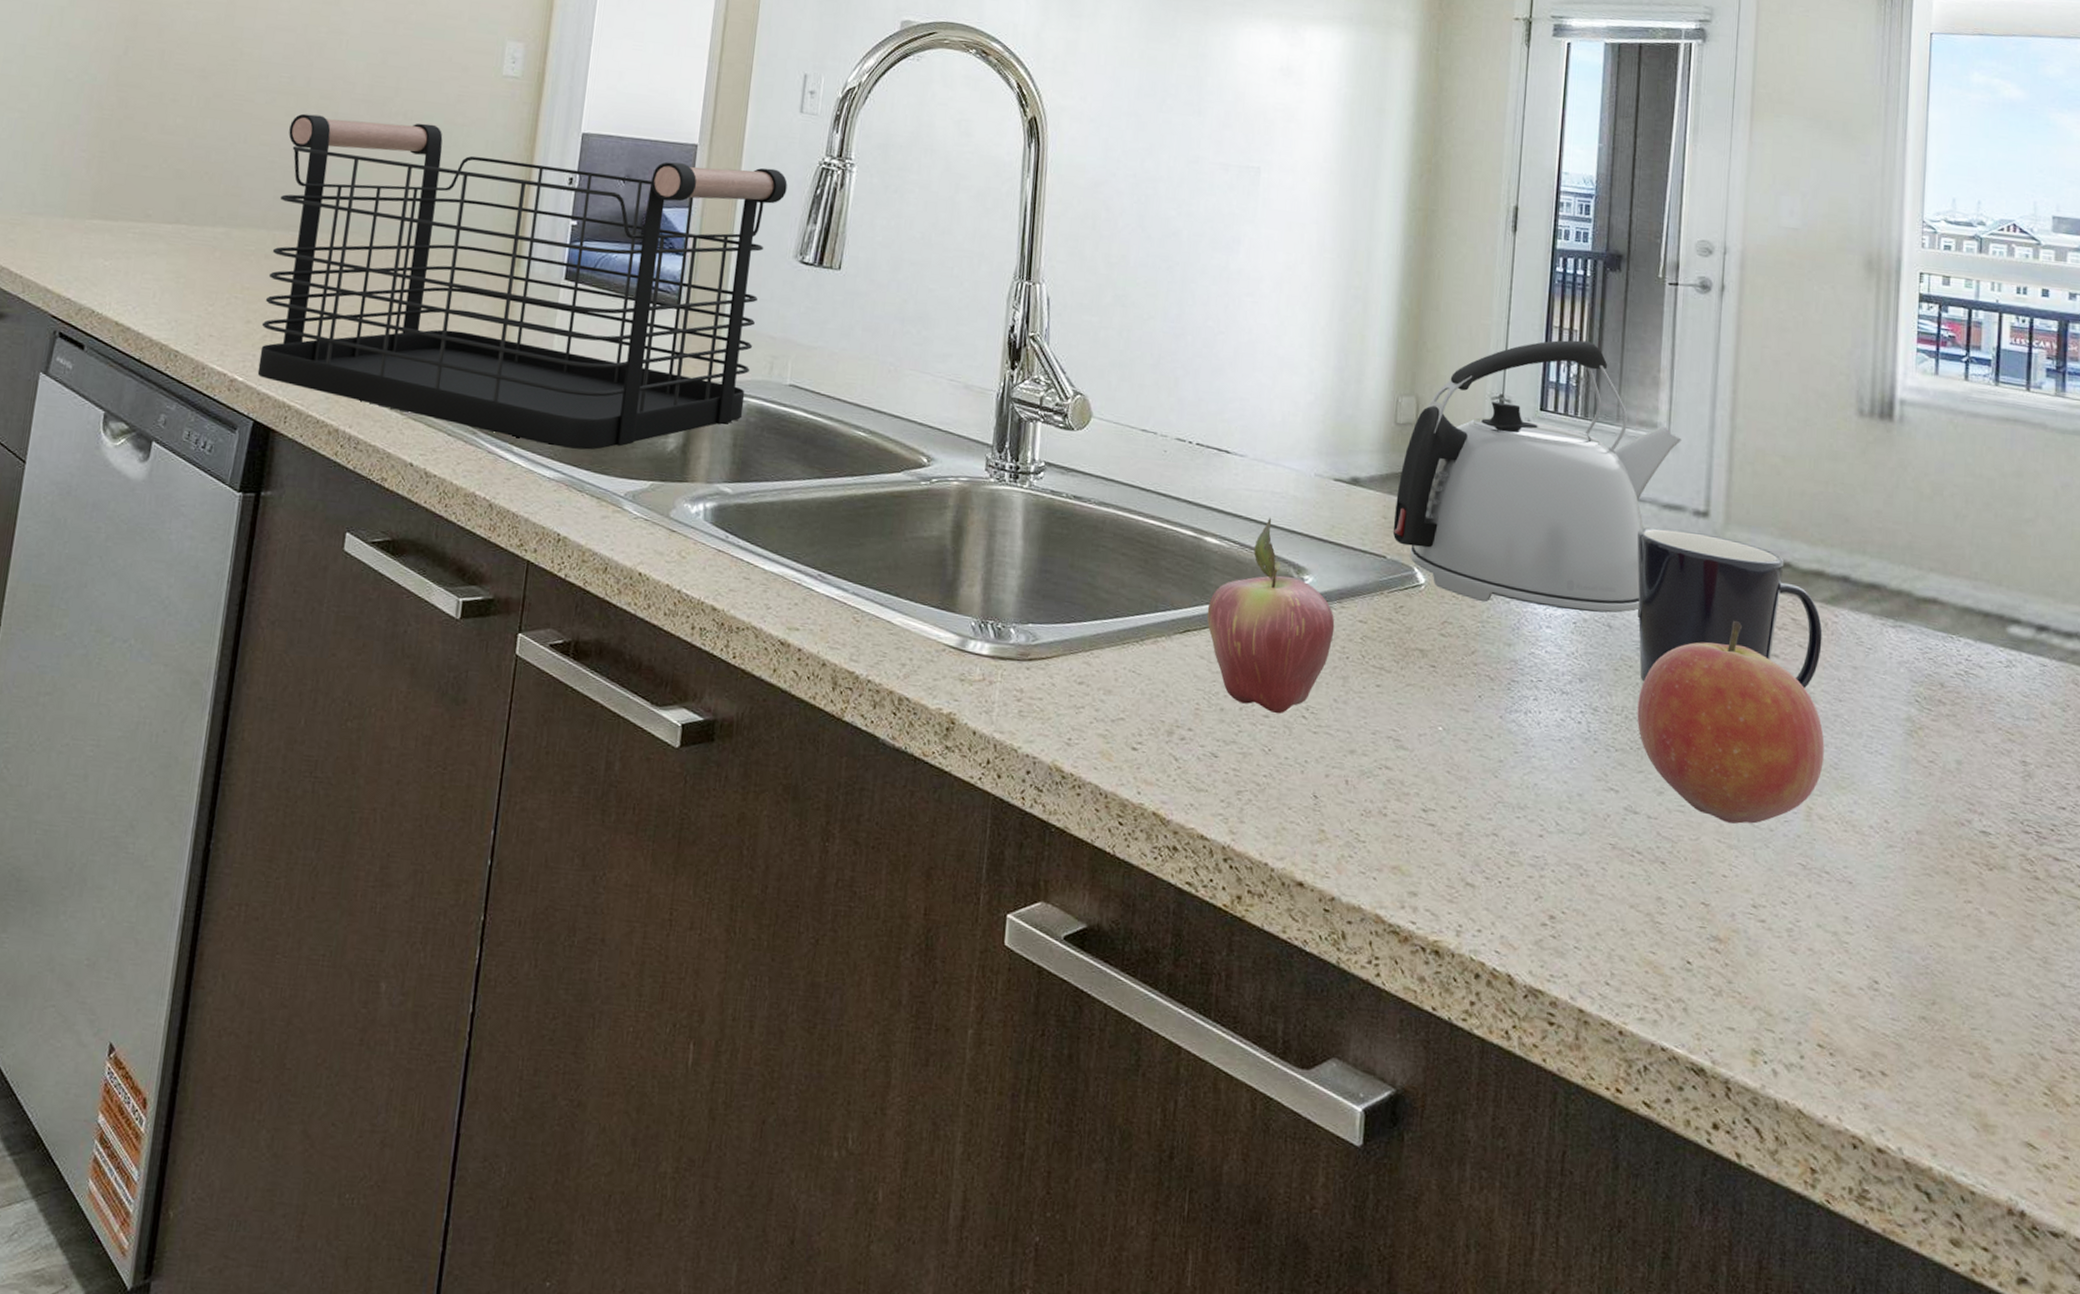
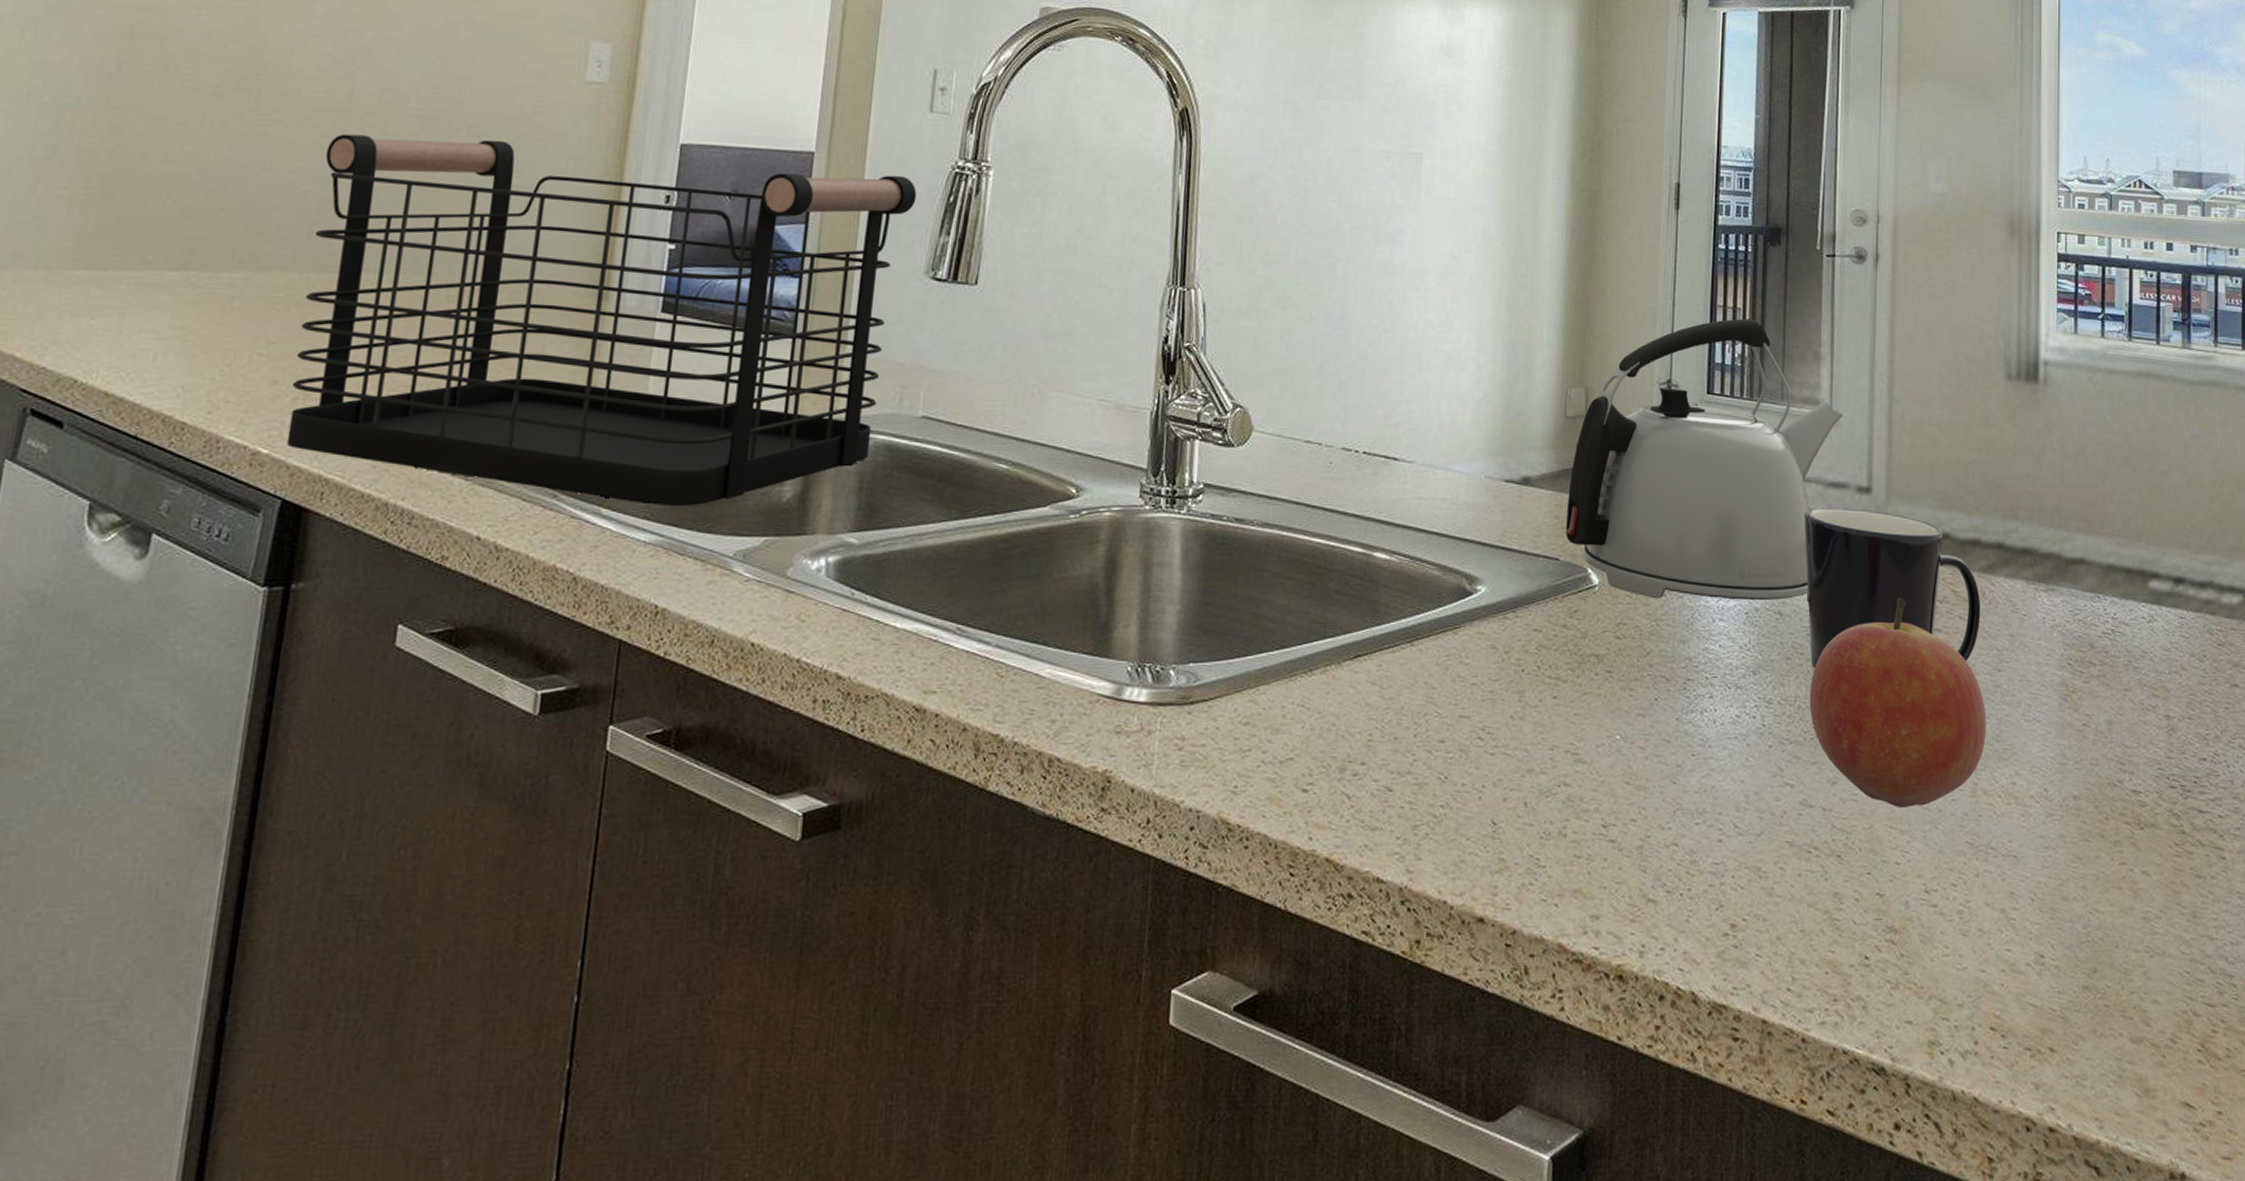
fruit: present [1207,517,1335,714] -> none [1378,526,1509,738]

